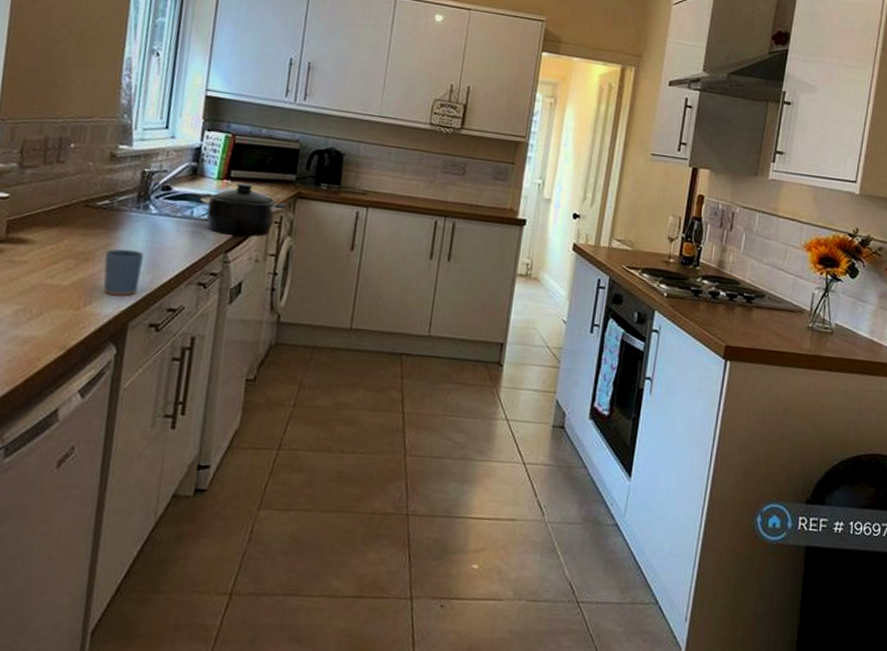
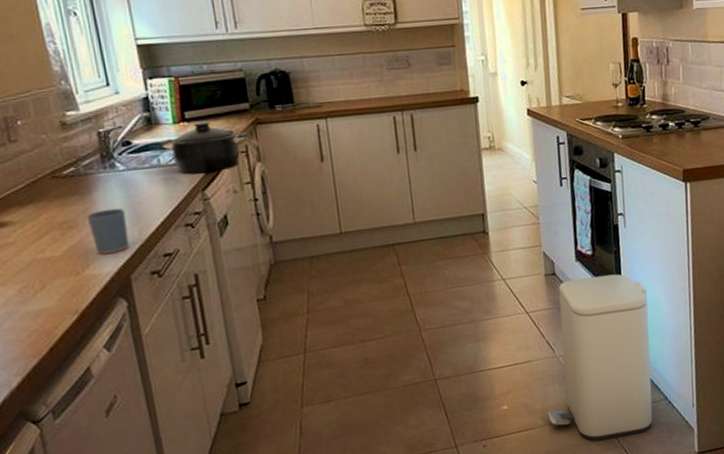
pedal bin: none [520,438,661,638] -> present [547,274,653,441]

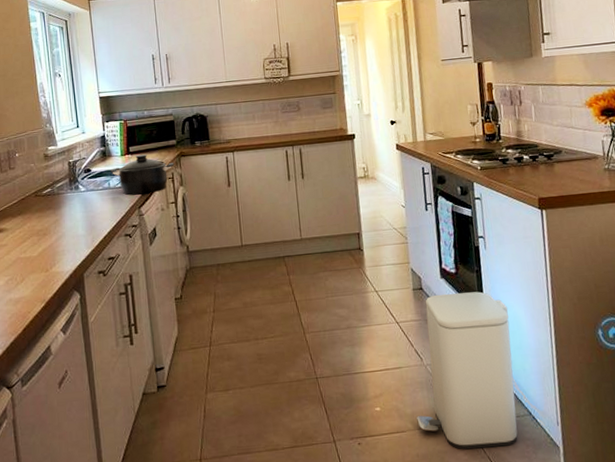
mug: present [86,208,130,254] -> none [56,220,84,256]

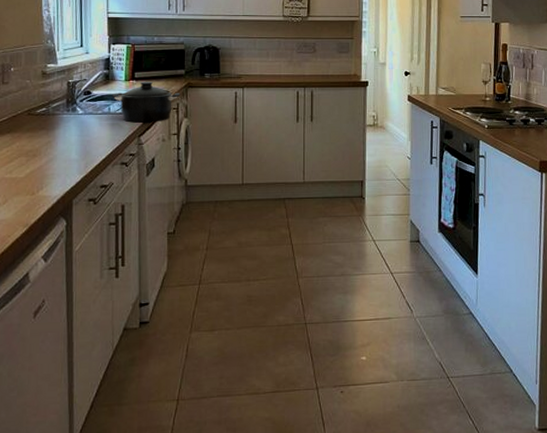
pedal bin: present [417,291,518,450] -> none [401,247,501,403]

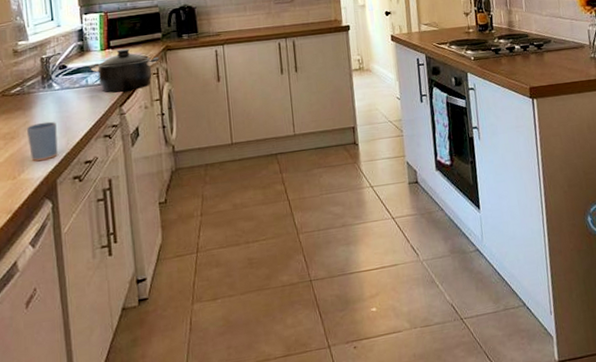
mug: none [48,143,77,180] -> present [26,121,58,161]

